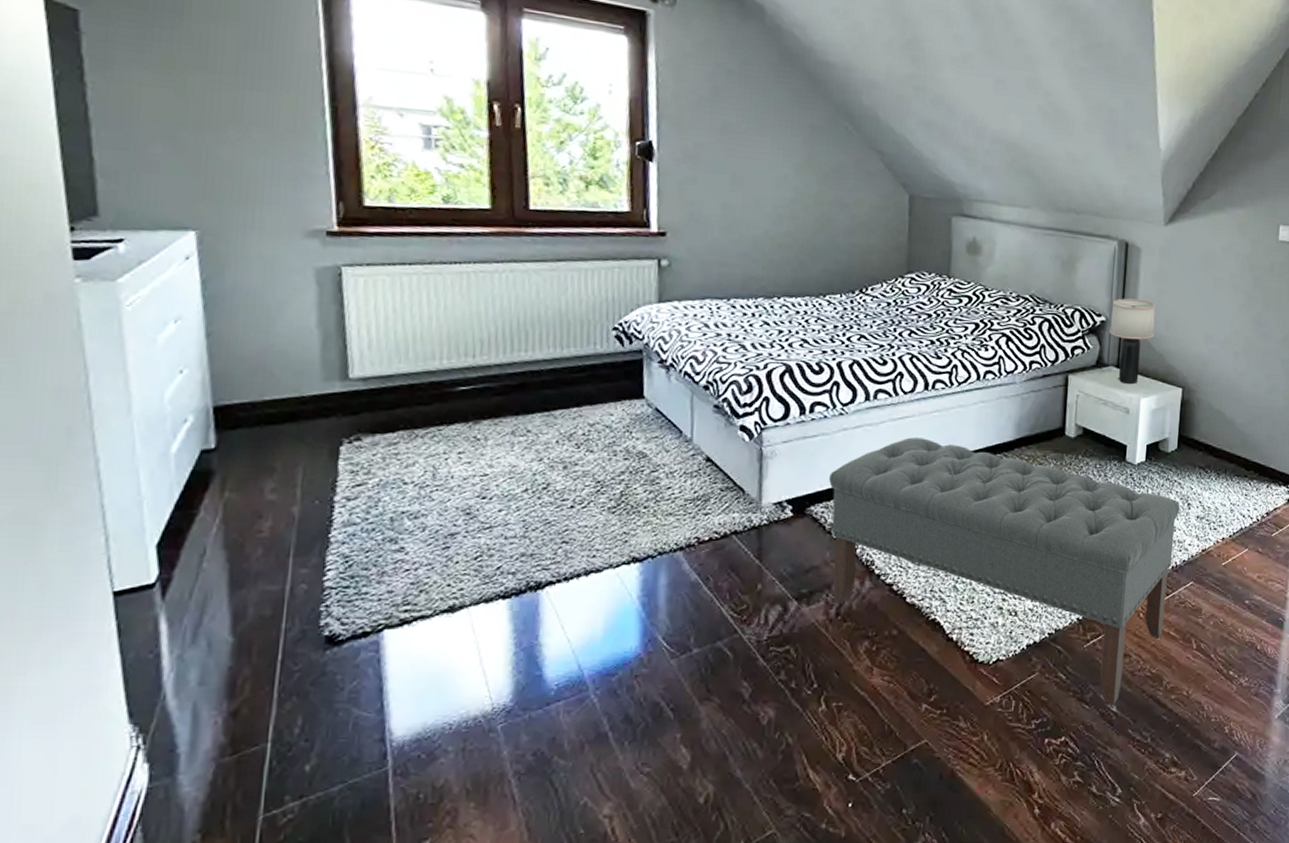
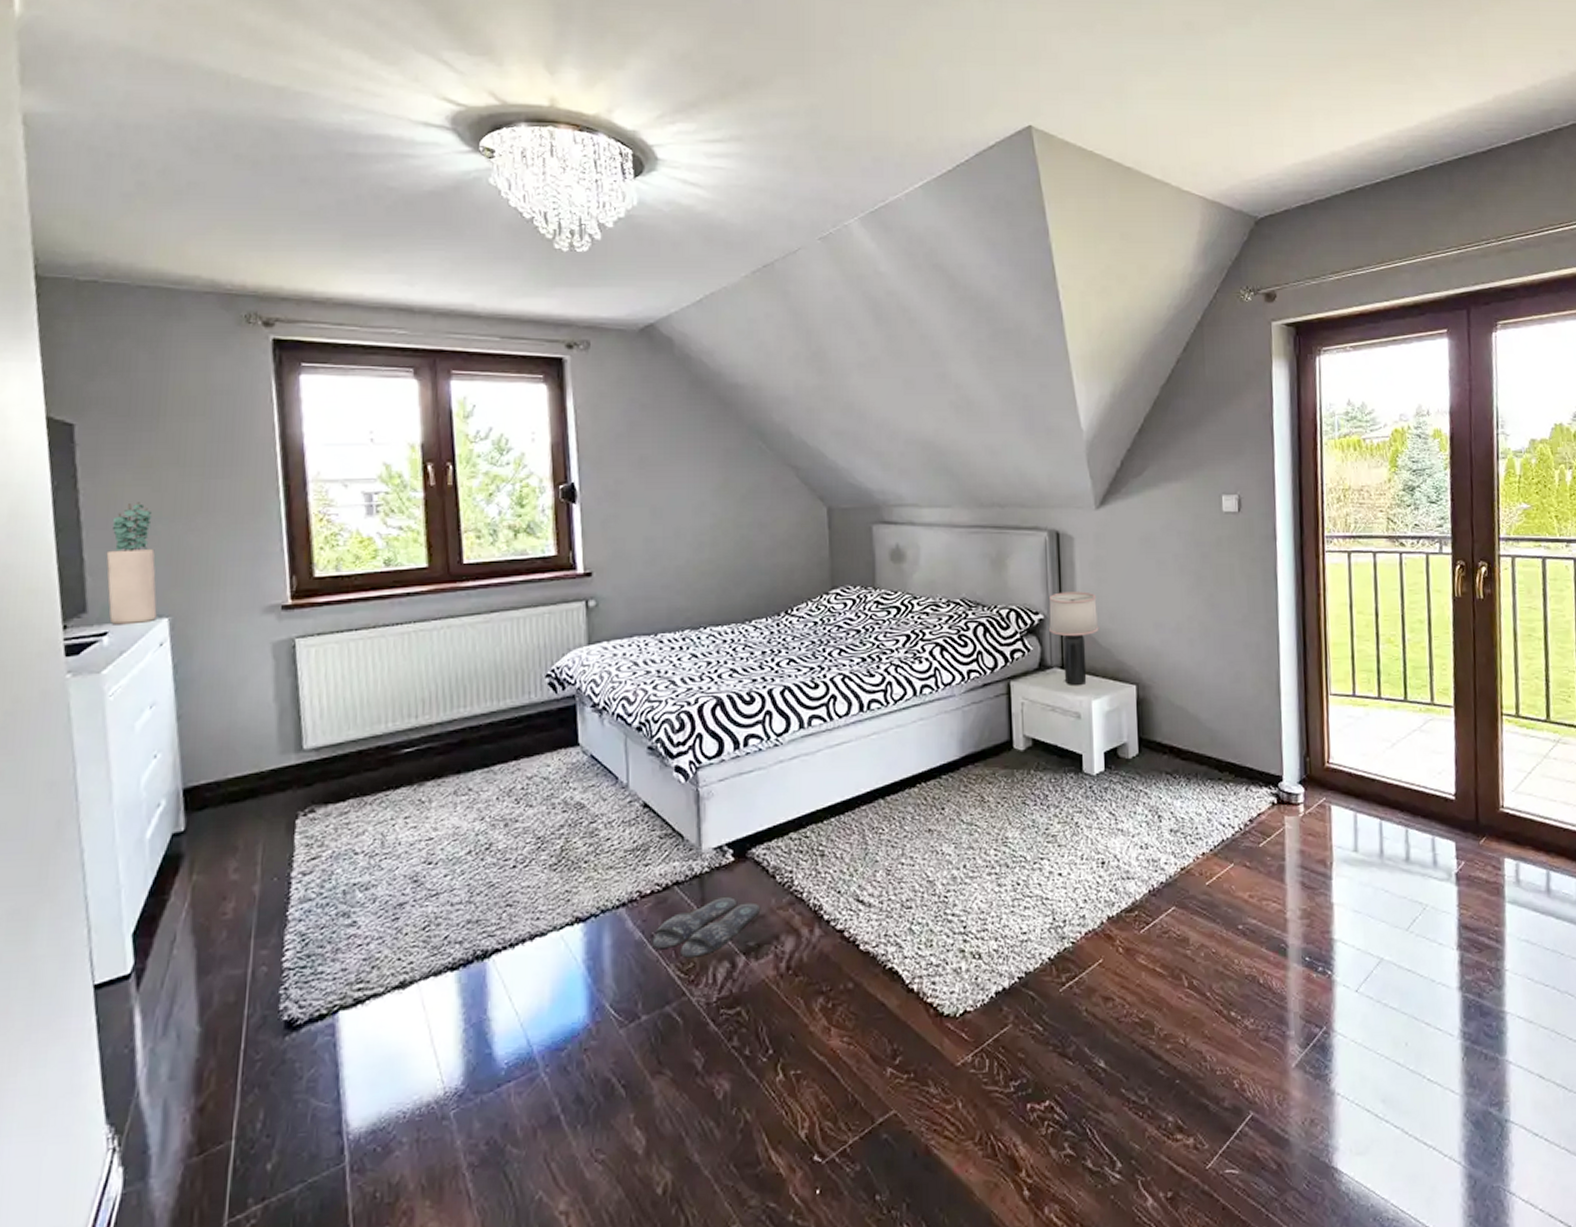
vase: none [120,104,182,234] -> present [106,502,157,625]
slippers: none [707,548,814,600] -> present [652,897,759,958]
bench: present [829,437,1180,705] -> none [769,764,1150,1059]

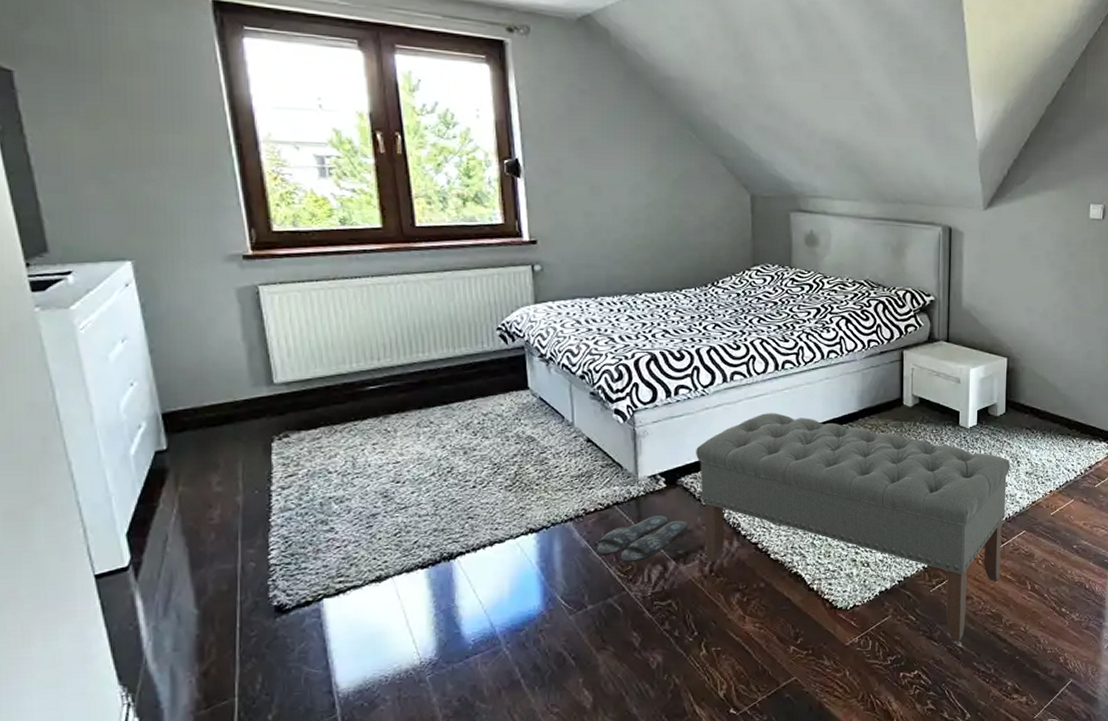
vase: present [106,502,157,625] -> none [61,151,119,266]
bench: none [769,764,1150,1059] -> present [696,413,1011,641]
table lamp: present [1048,591,1099,687] -> none [937,279,980,357]

